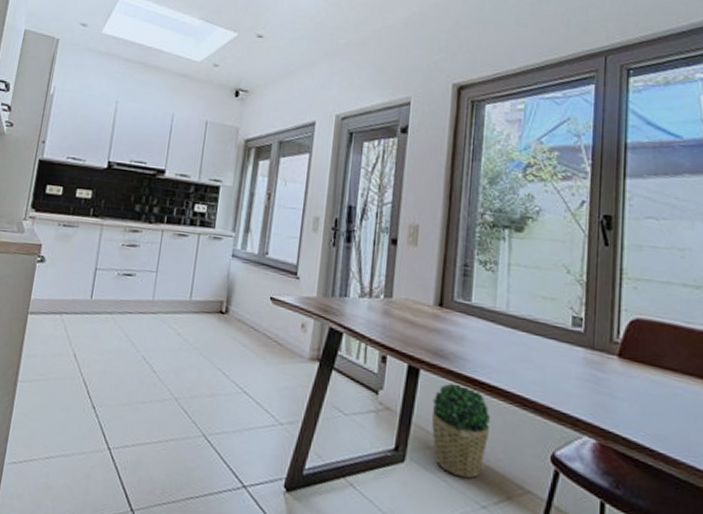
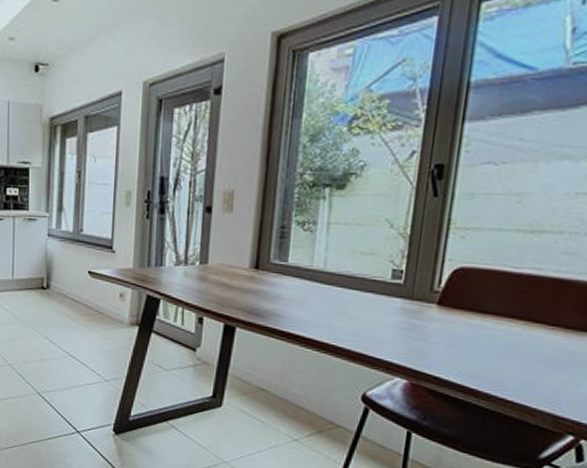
potted plant: present [431,382,491,479] -> none [247,336,305,418]

